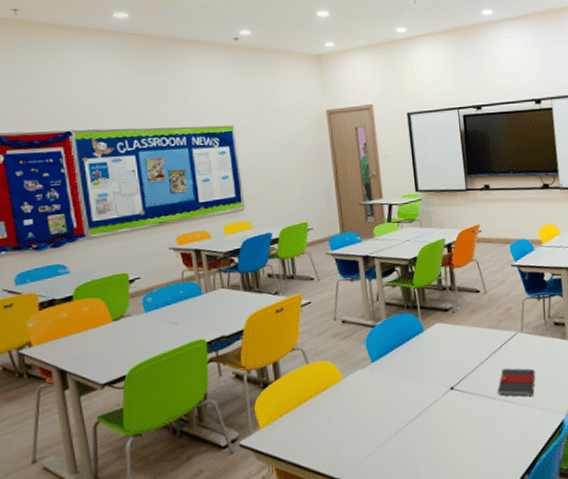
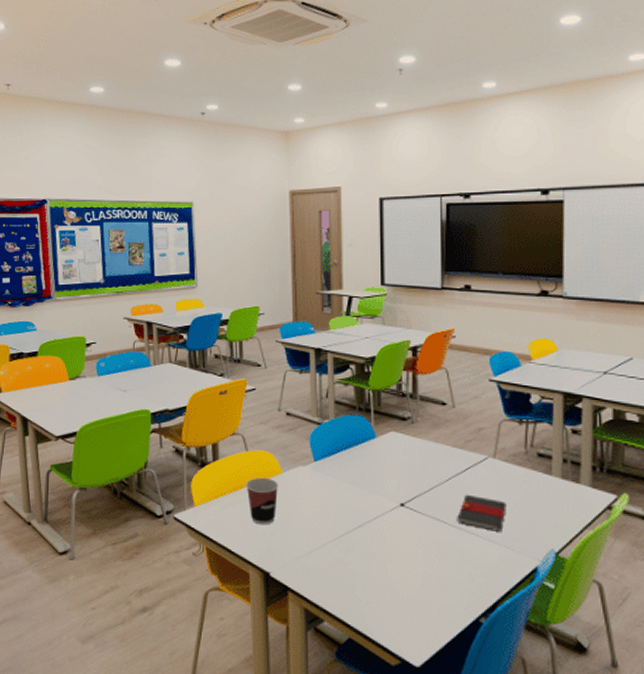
cup: none [309,386,342,434] -> present [246,477,279,525]

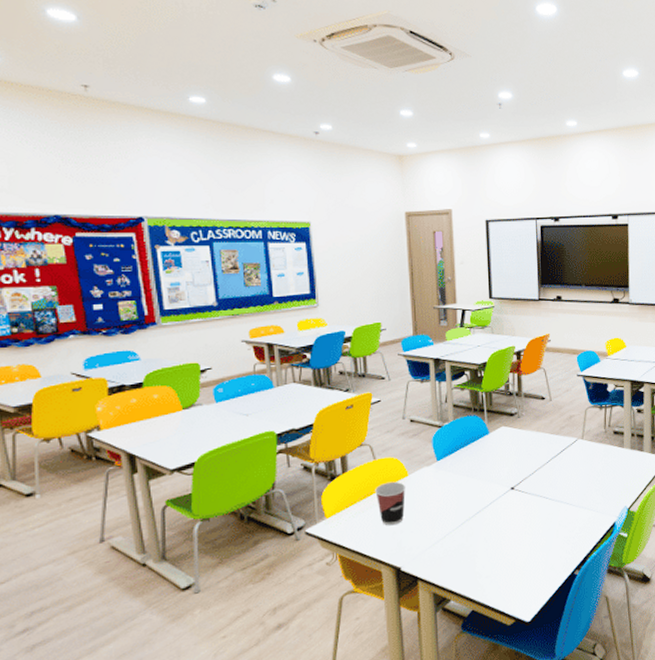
book: present [457,494,507,532] -> none [555,471,592,499]

